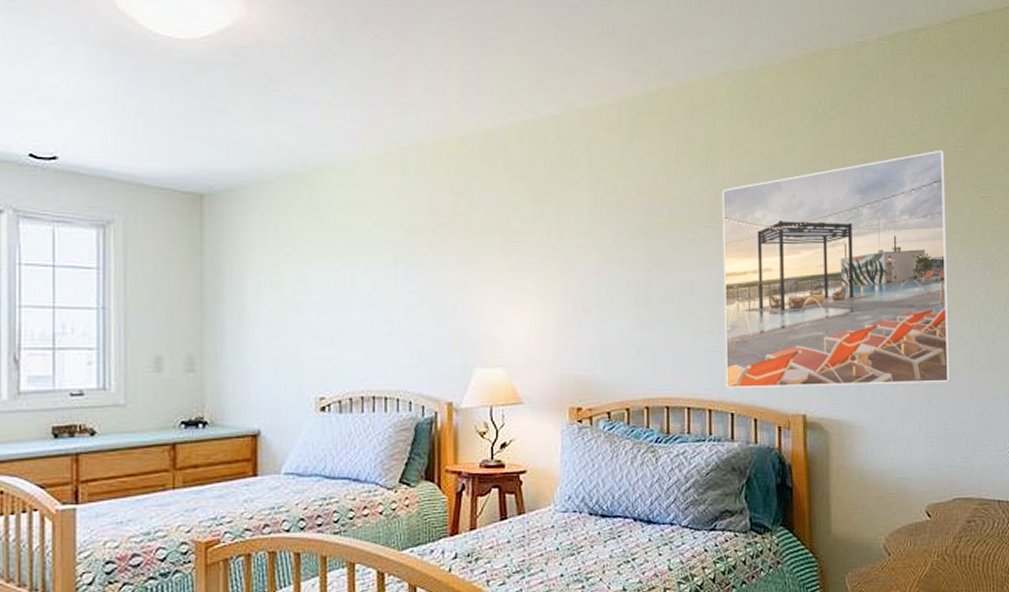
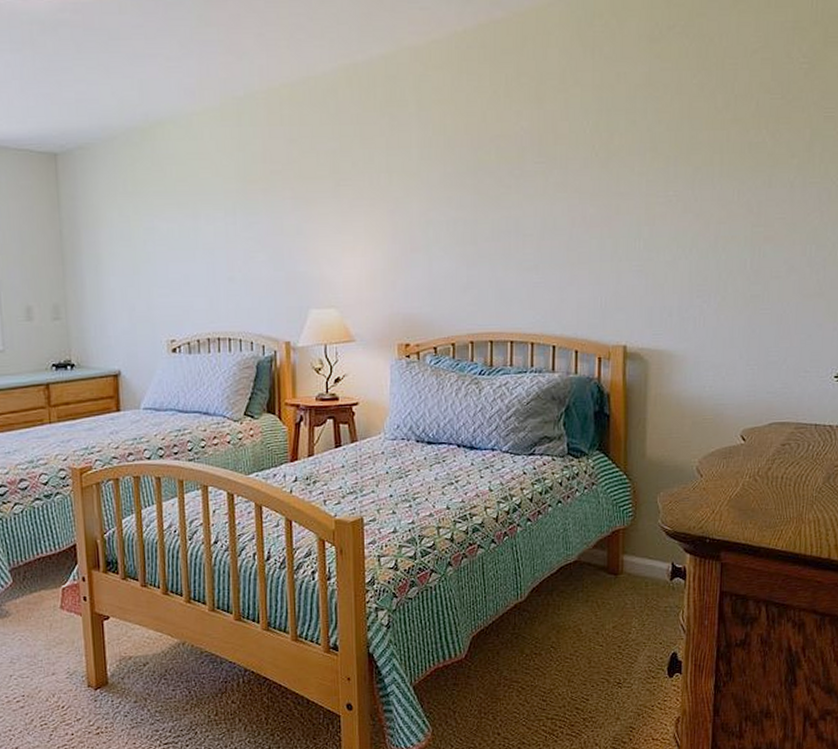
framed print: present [721,150,951,389] -> none [548,68,788,323]

